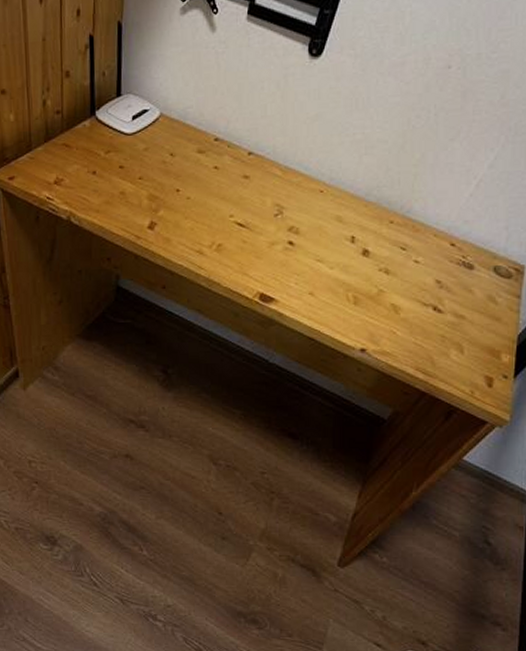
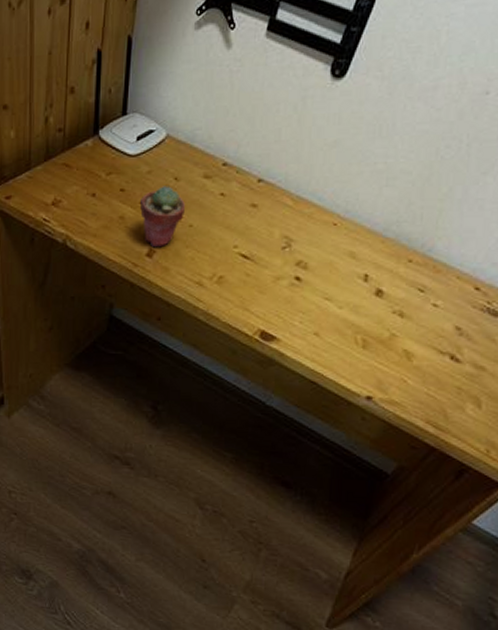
potted succulent: none [139,161,183,219] -> present [140,186,186,246]

